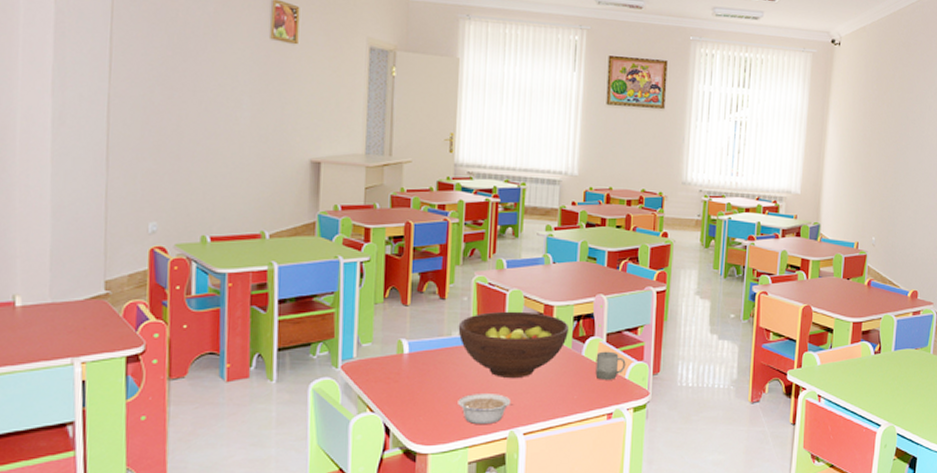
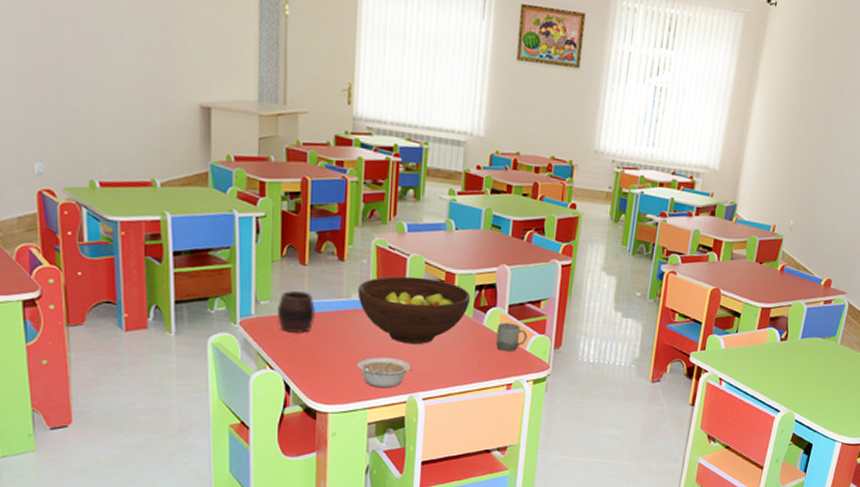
cup: none [379,332,416,373] -> present [278,291,315,333]

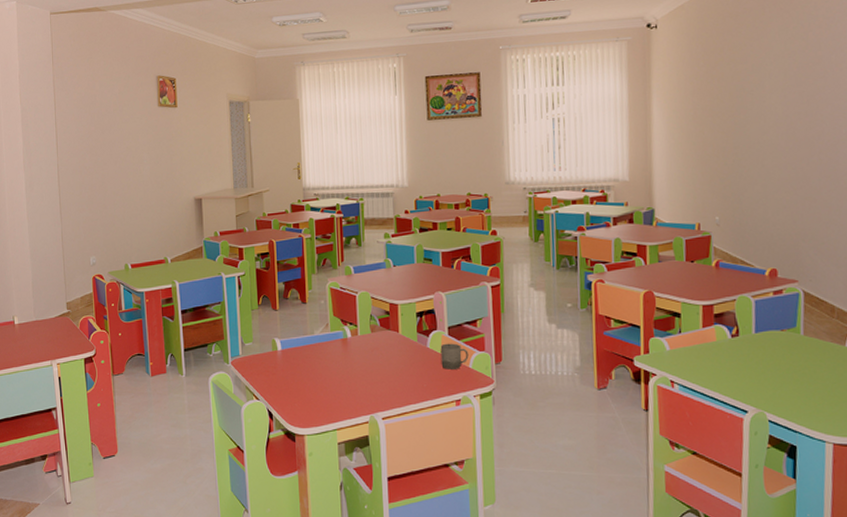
cup: present [278,291,315,333] -> none [258,332,288,367]
fruit bowl: present [357,276,471,345] -> none [319,310,414,370]
legume: present [357,357,414,388] -> none [324,383,372,411]

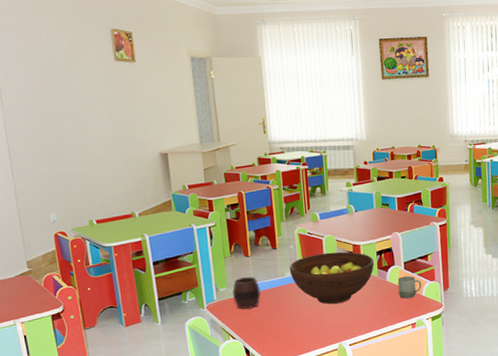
cup: none [258,332,288,367] -> present [232,277,261,309]
fruit bowl: none [319,310,414,370] -> present [289,251,375,305]

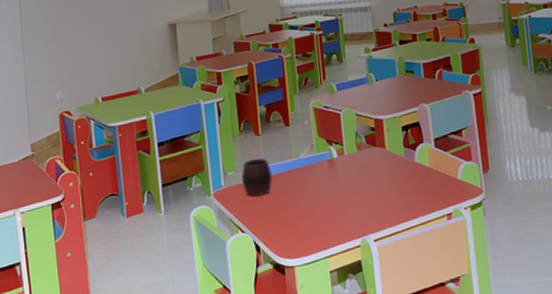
fruit bowl: present [289,251,375,305] -> none [303,127,400,191]
cup: present [398,275,422,299] -> none [428,155,457,183]

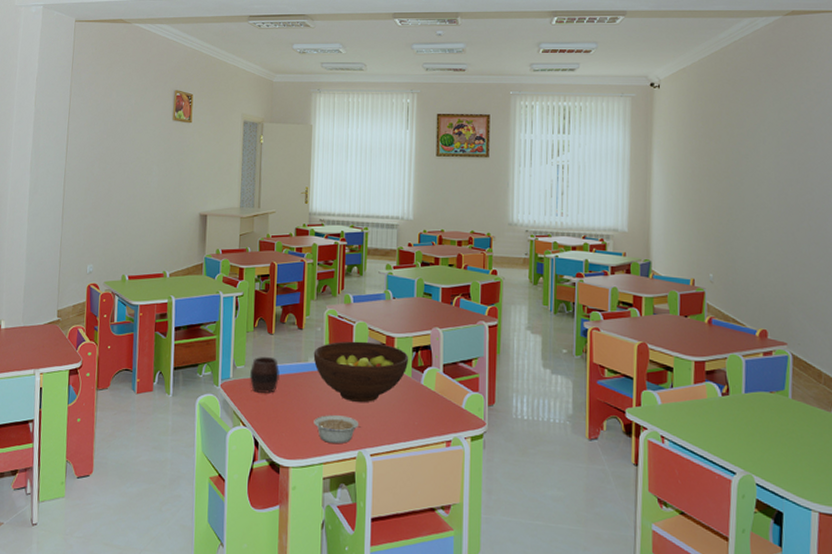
fruit bowl: none [303,127,400,191] -> present [313,341,409,403]
legume: none [313,205,362,236] -> present [314,415,362,444]

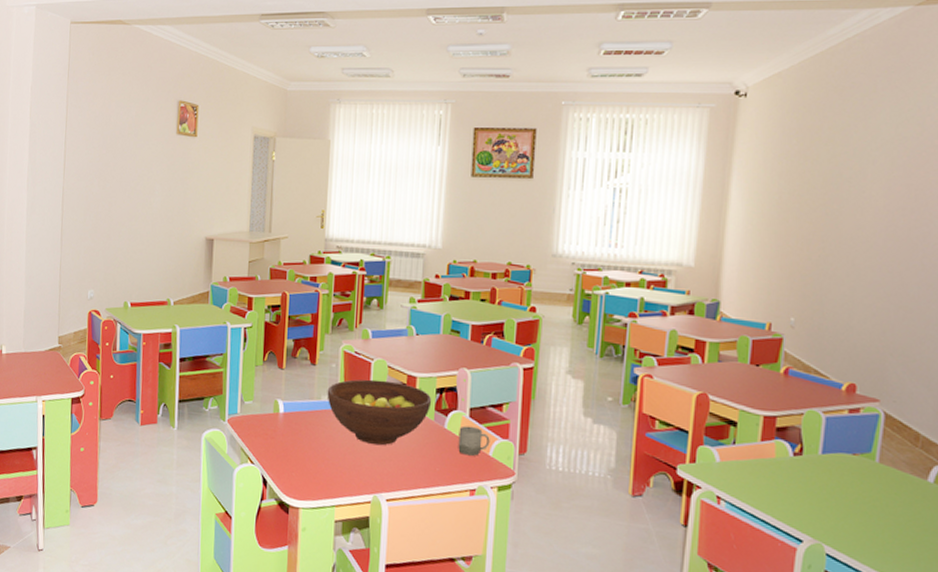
cup: present [250,357,280,393] -> none [258,392,290,431]
legume: present [314,415,362,444] -> none [326,456,378,487]
cup: none [434,381,462,409] -> present [458,426,490,456]

